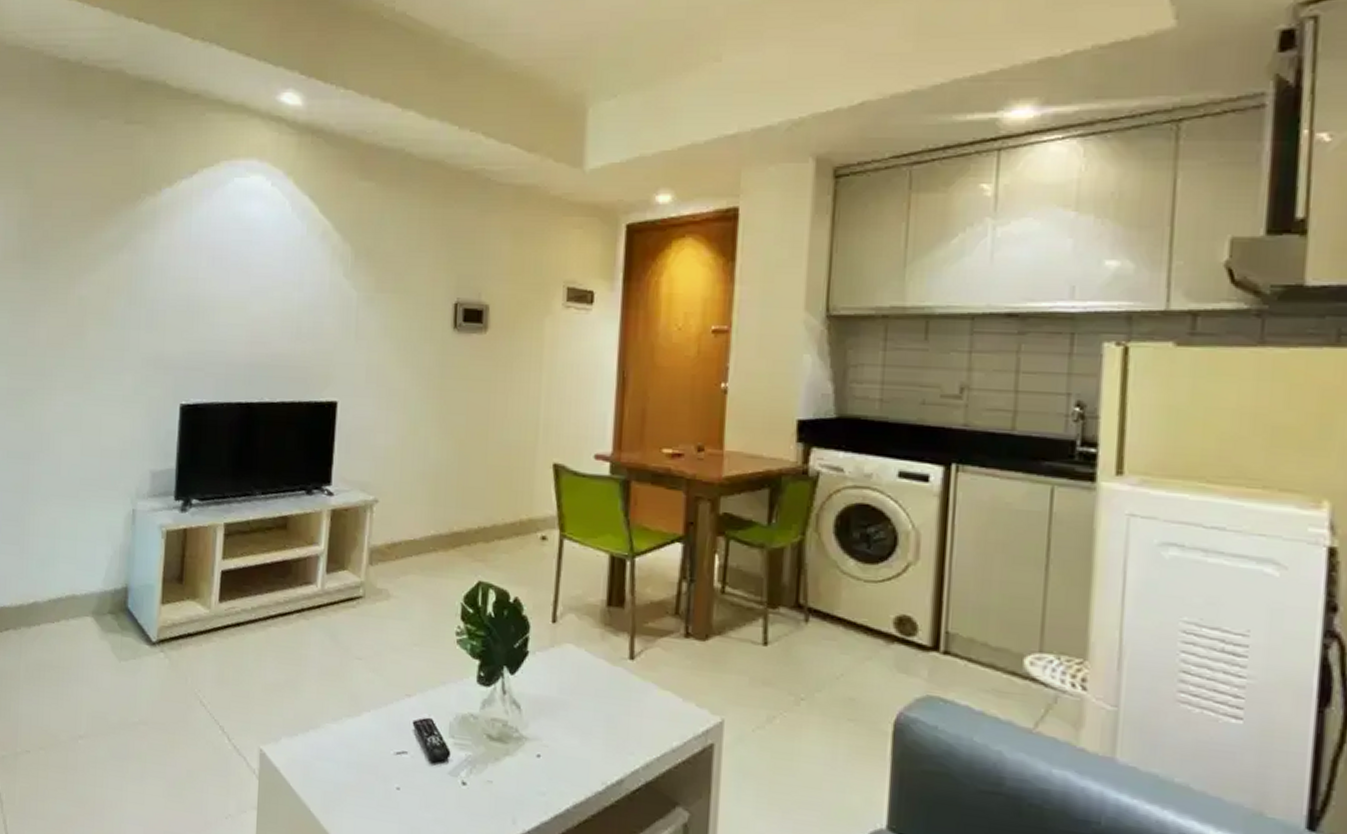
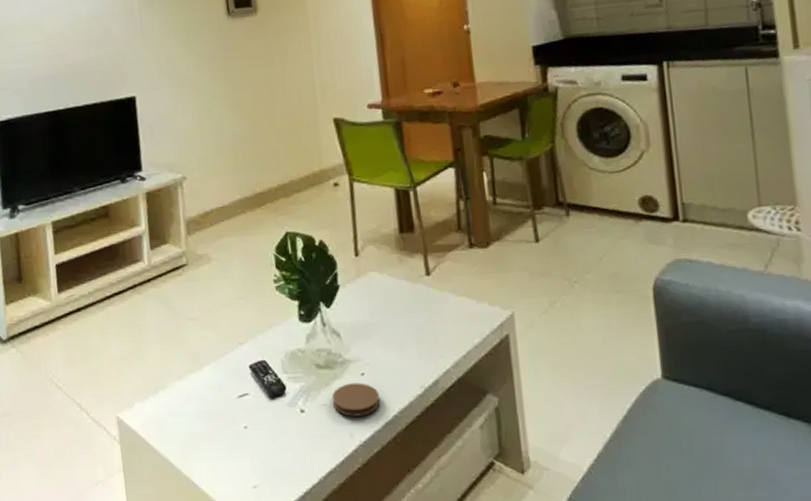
coaster: none [499,763,554,803] -> present [332,383,380,417]

